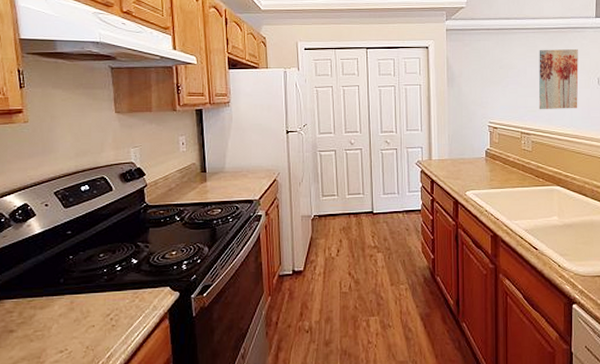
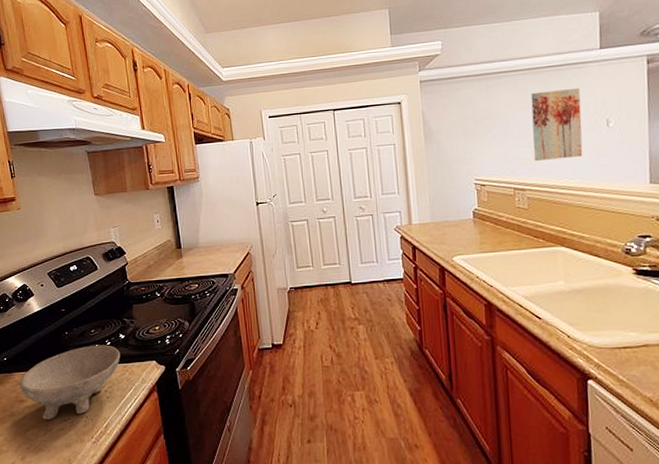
bowl: none [9,270,131,351] -> present [19,344,121,420]

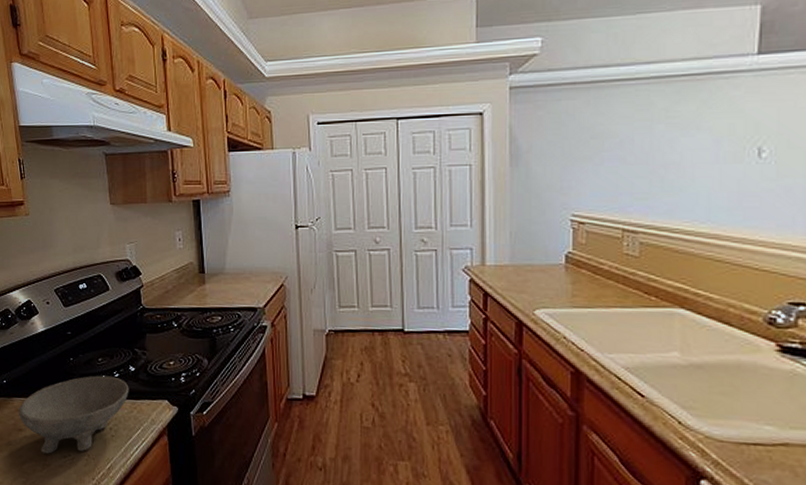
wall art: present [530,87,583,162] -> none [652,104,724,198]

